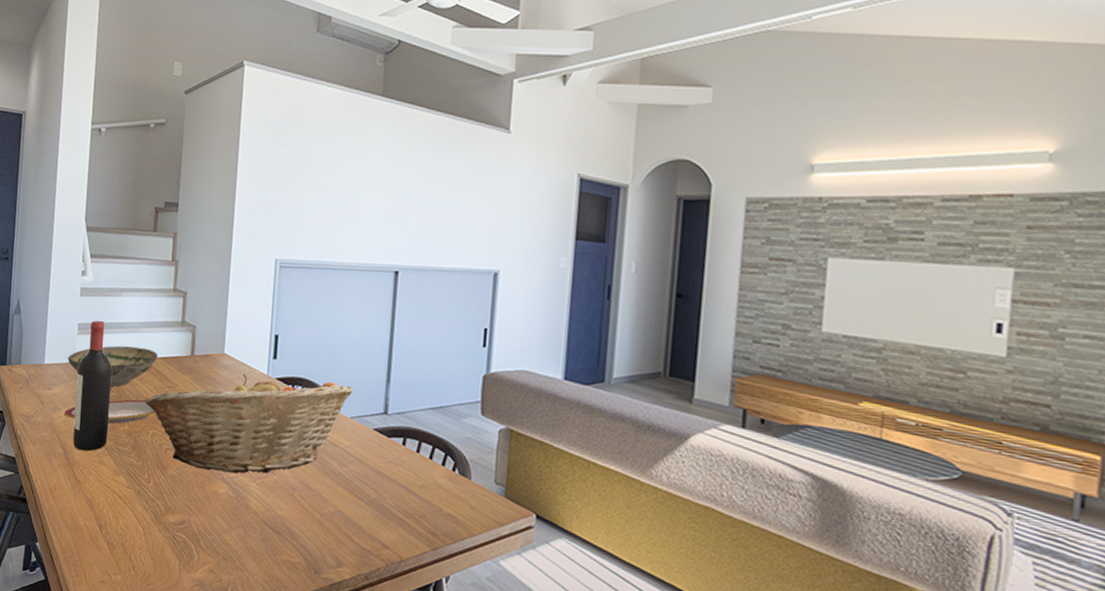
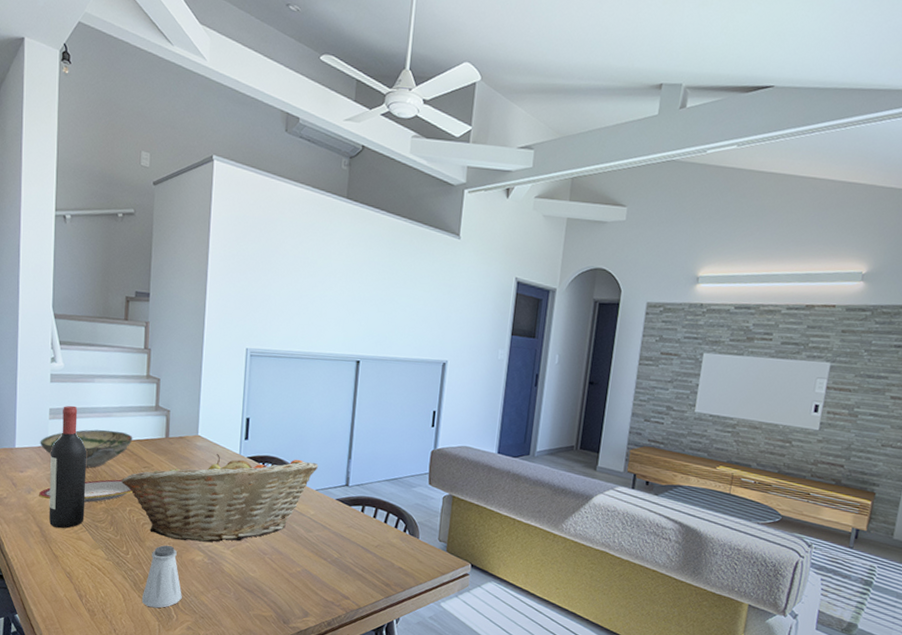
saltshaker: none [163,474,204,546] -> present [142,545,182,608]

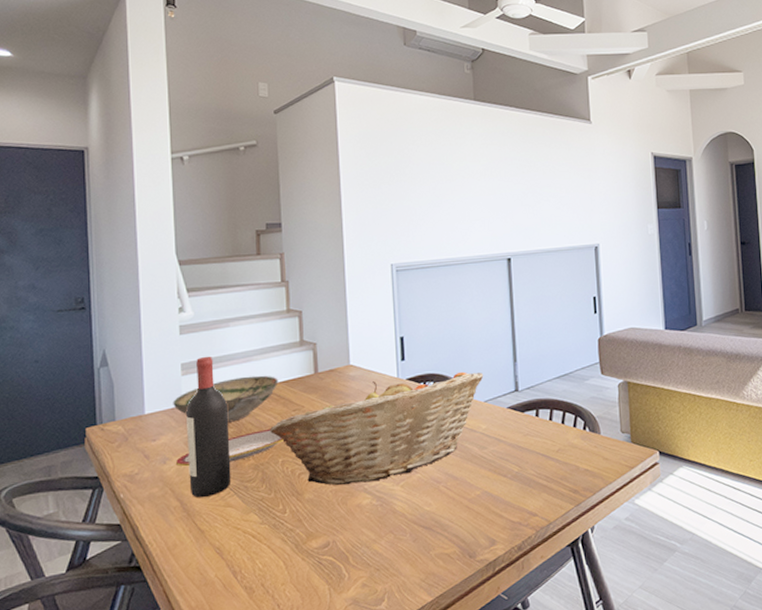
saltshaker: present [142,545,182,608] -> none [307,493,352,570]

